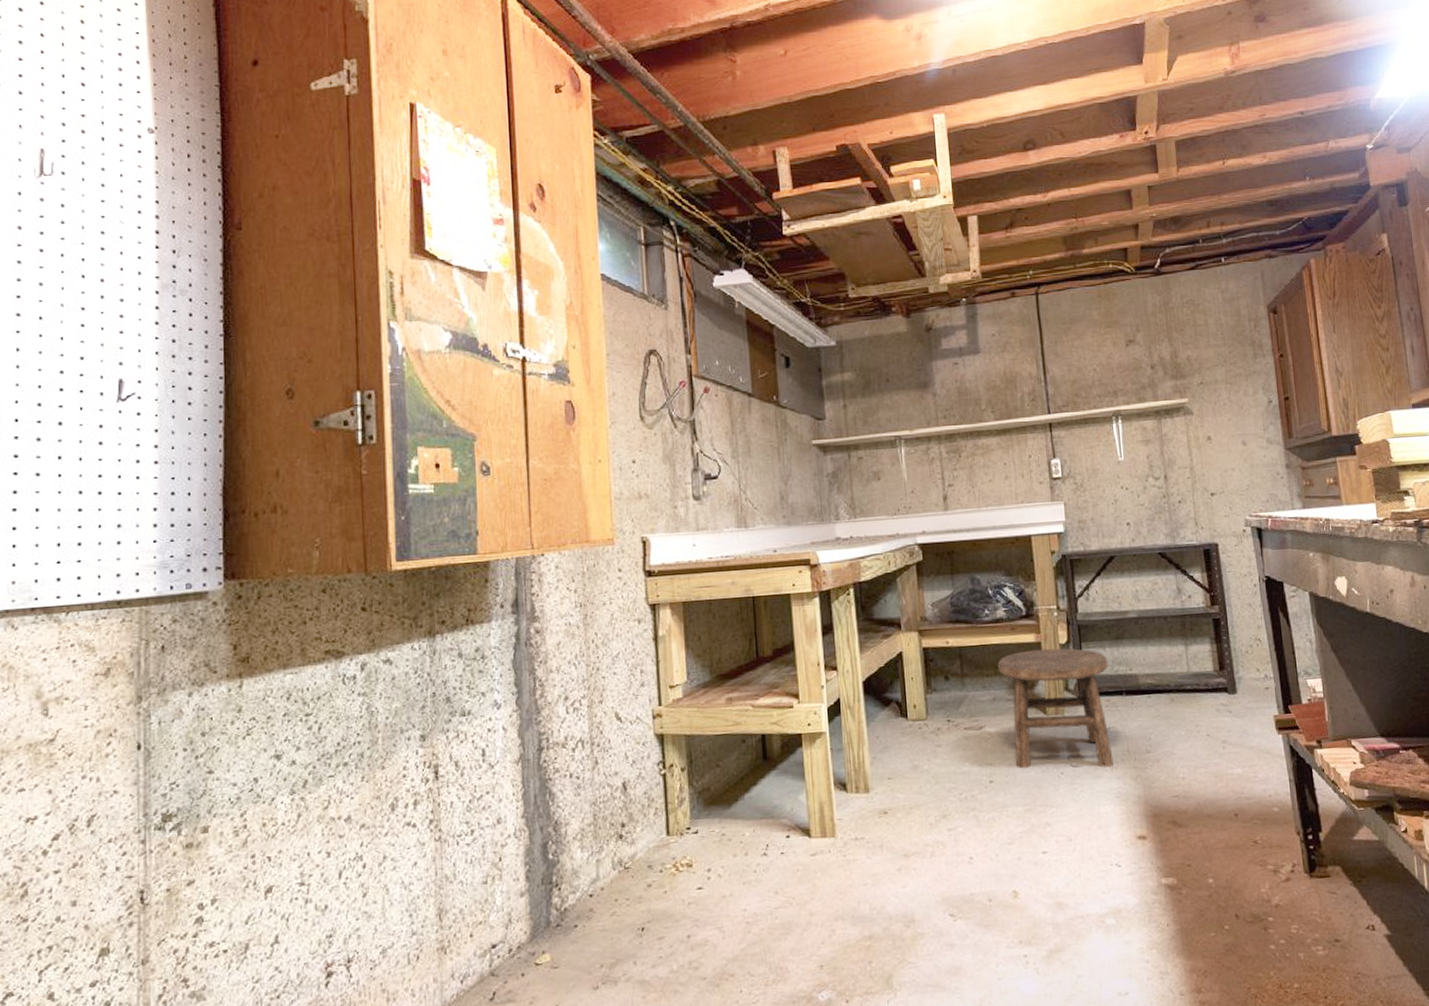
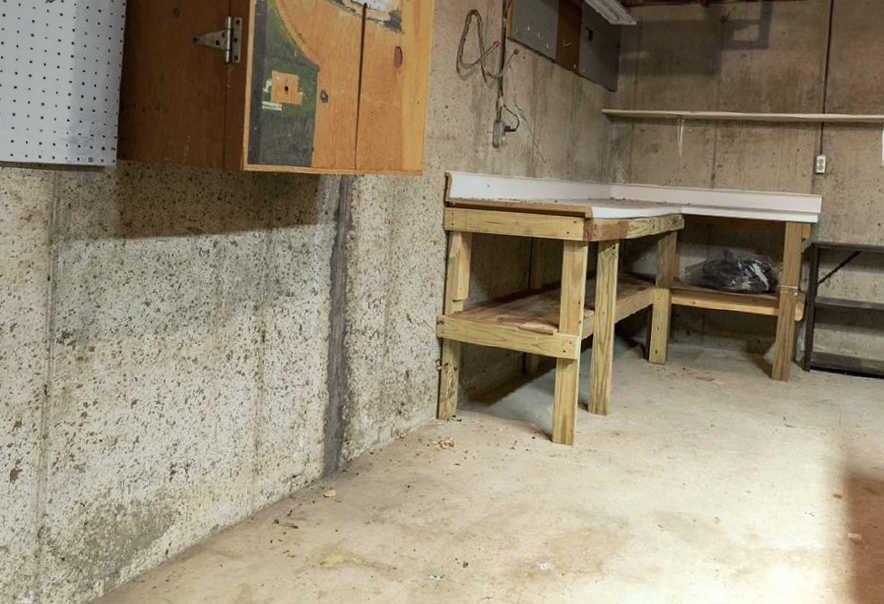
stool: present [997,648,1114,769] -> none [735,321,836,433]

